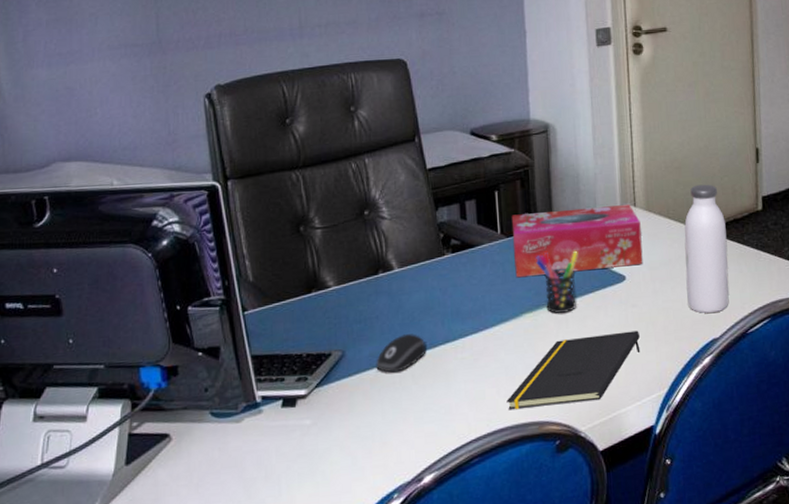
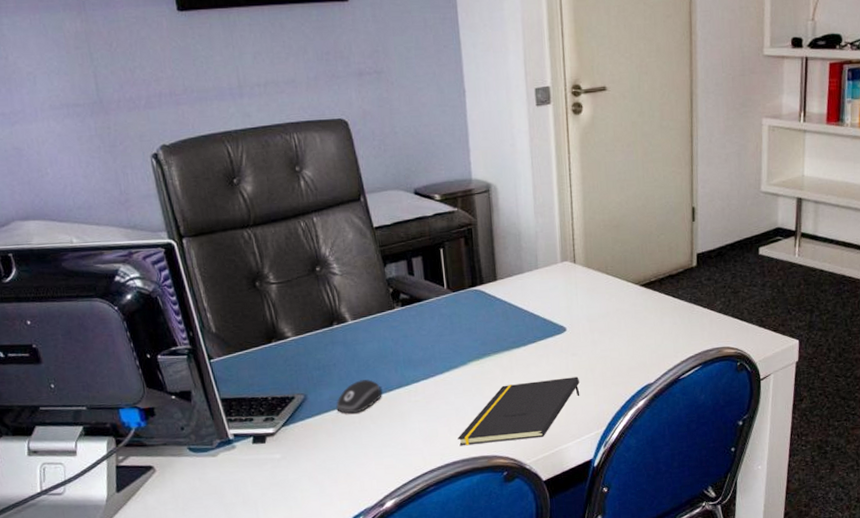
tissue box: present [511,205,643,278] -> none [456,261,583,329]
pen holder: present [536,250,578,313] -> none [481,304,521,361]
water bottle: present [684,184,729,314] -> none [621,242,663,362]

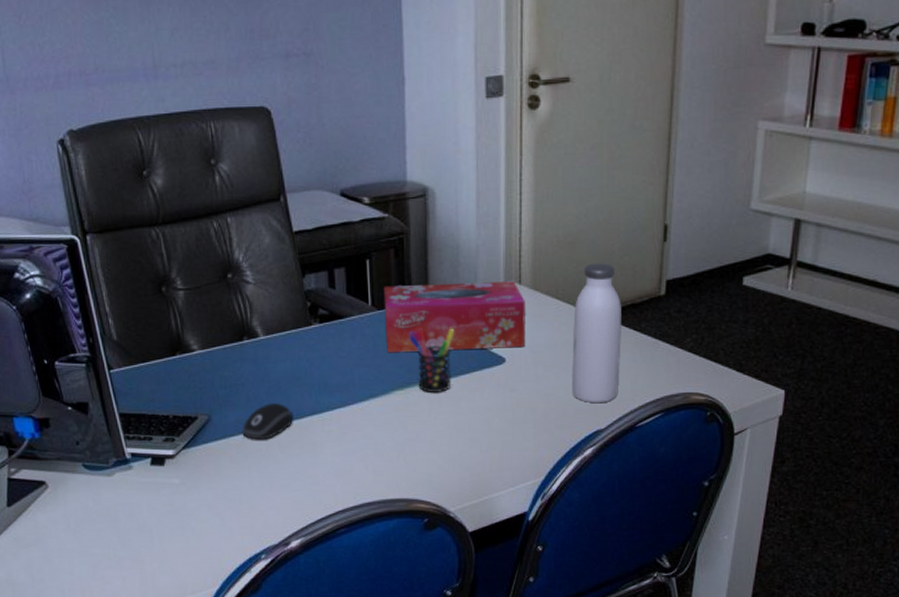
tissue box: none [456,261,583,329] -> present [383,282,526,353]
notepad: present [457,377,580,446] -> none [374,416,517,486]
pen holder: none [481,304,521,361] -> present [409,327,455,392]
water bottle: none [621,242,663,362] -> present [572,263,621,404]

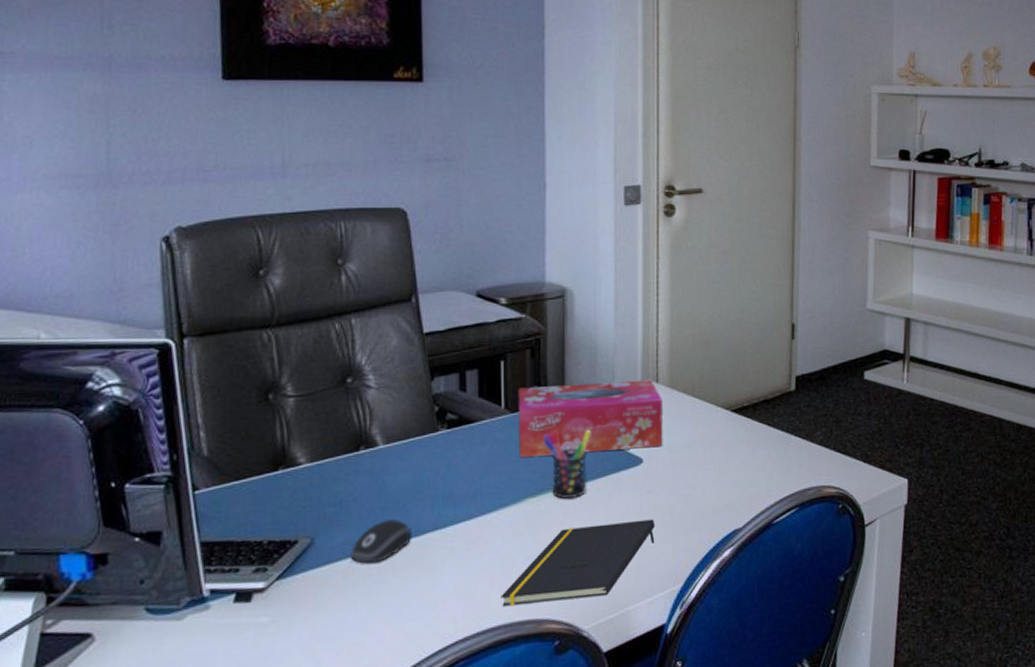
notepad: none [374,416,517,486] -> present [501,519,655,607]
water bottle: present [572,263,621,404] -> none [709,360,756,502]

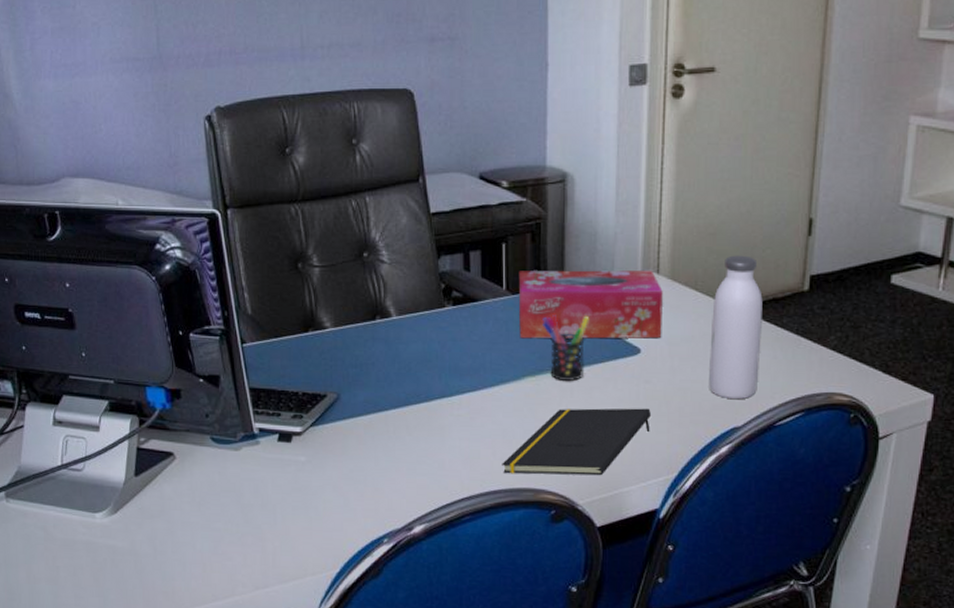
computer mouse: present [350,519,411,564] -> none [370,384,422,421]
water bottle: none [709,360,756,502] -> present [709,255,763,400]

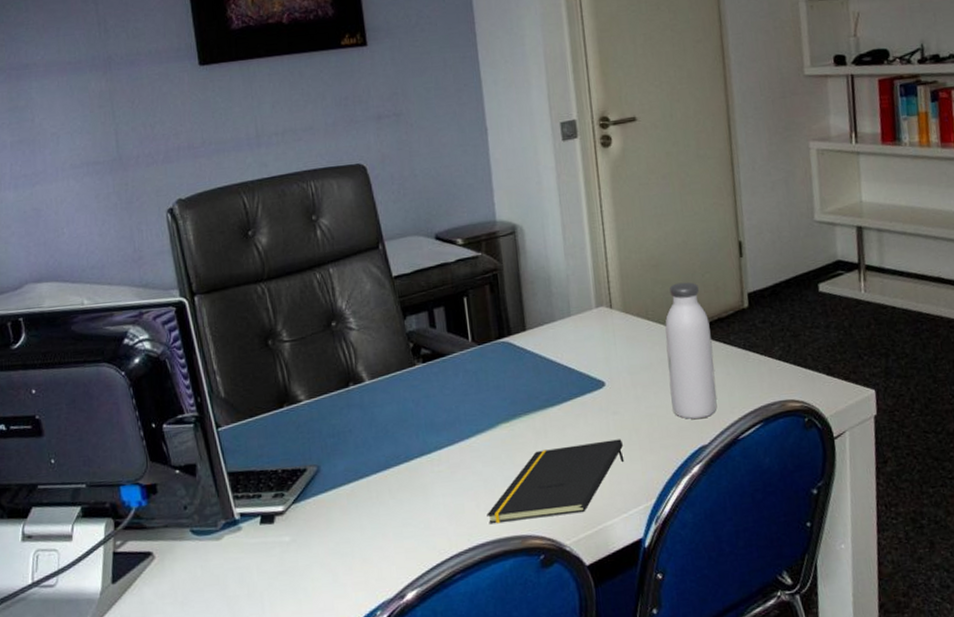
tissue box: present [518,270,663,339] -> none [482,306,623,387]
pen holder: present [543,313,590,381] -> none [509,356,555,423]

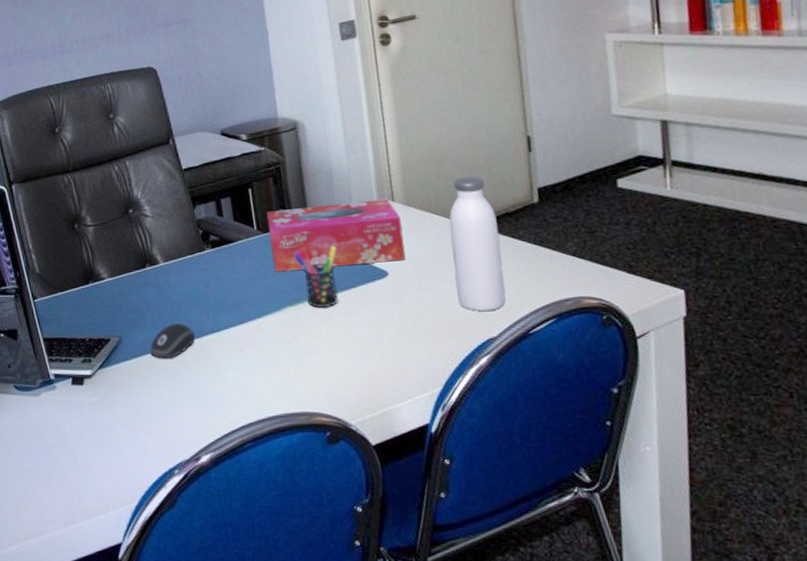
computer mouse: none [351,447,402,488] -> present [150,323,195,359]
tissue box: none [482,306,623,387] -> present [266,199,406,273]
notepad: present [487,439,625,524] -> none [274,327,409,400]
pen holder: none [509,356,555,423] -> present [293,246,338,308]

